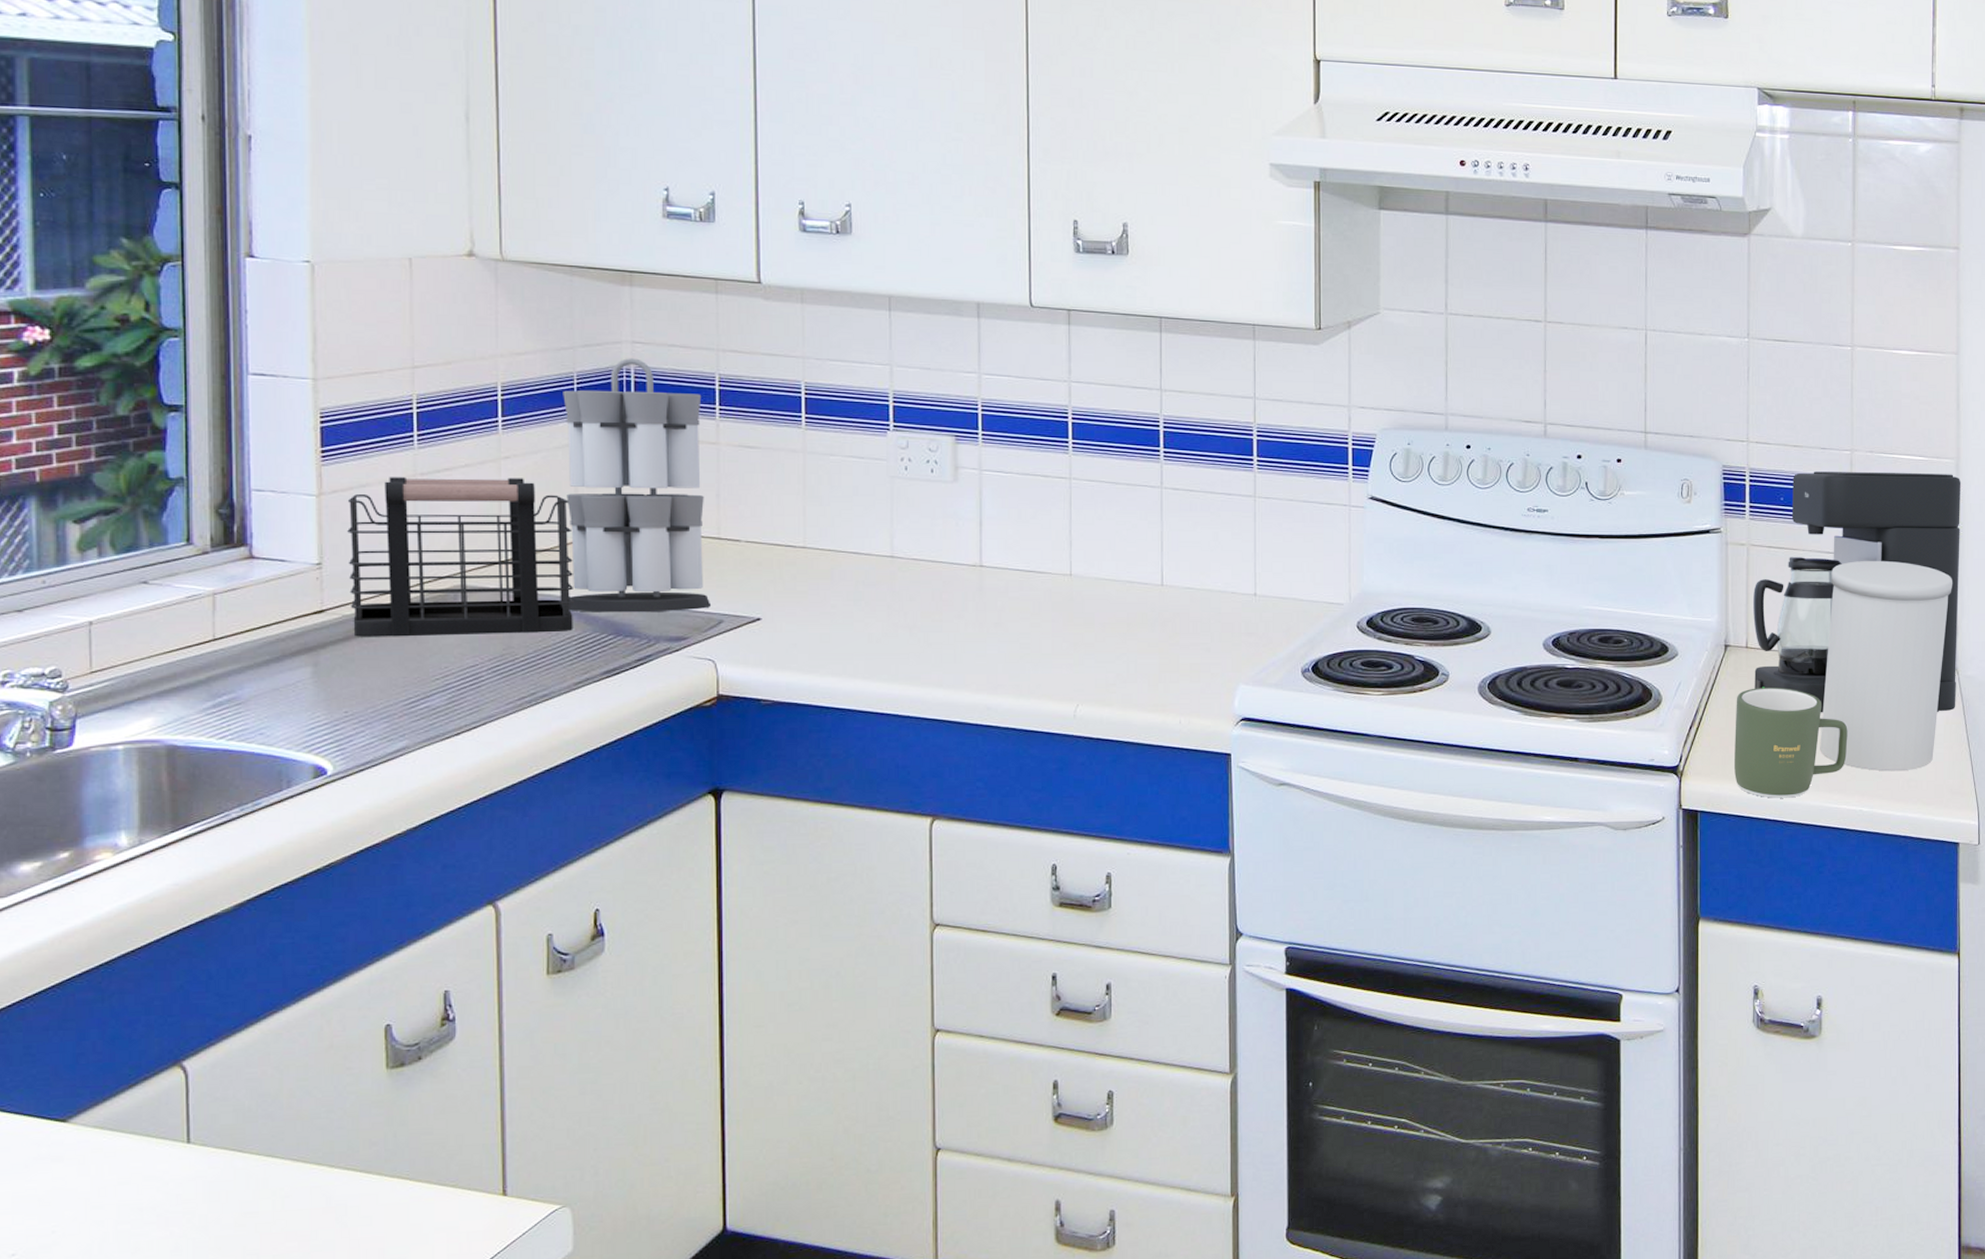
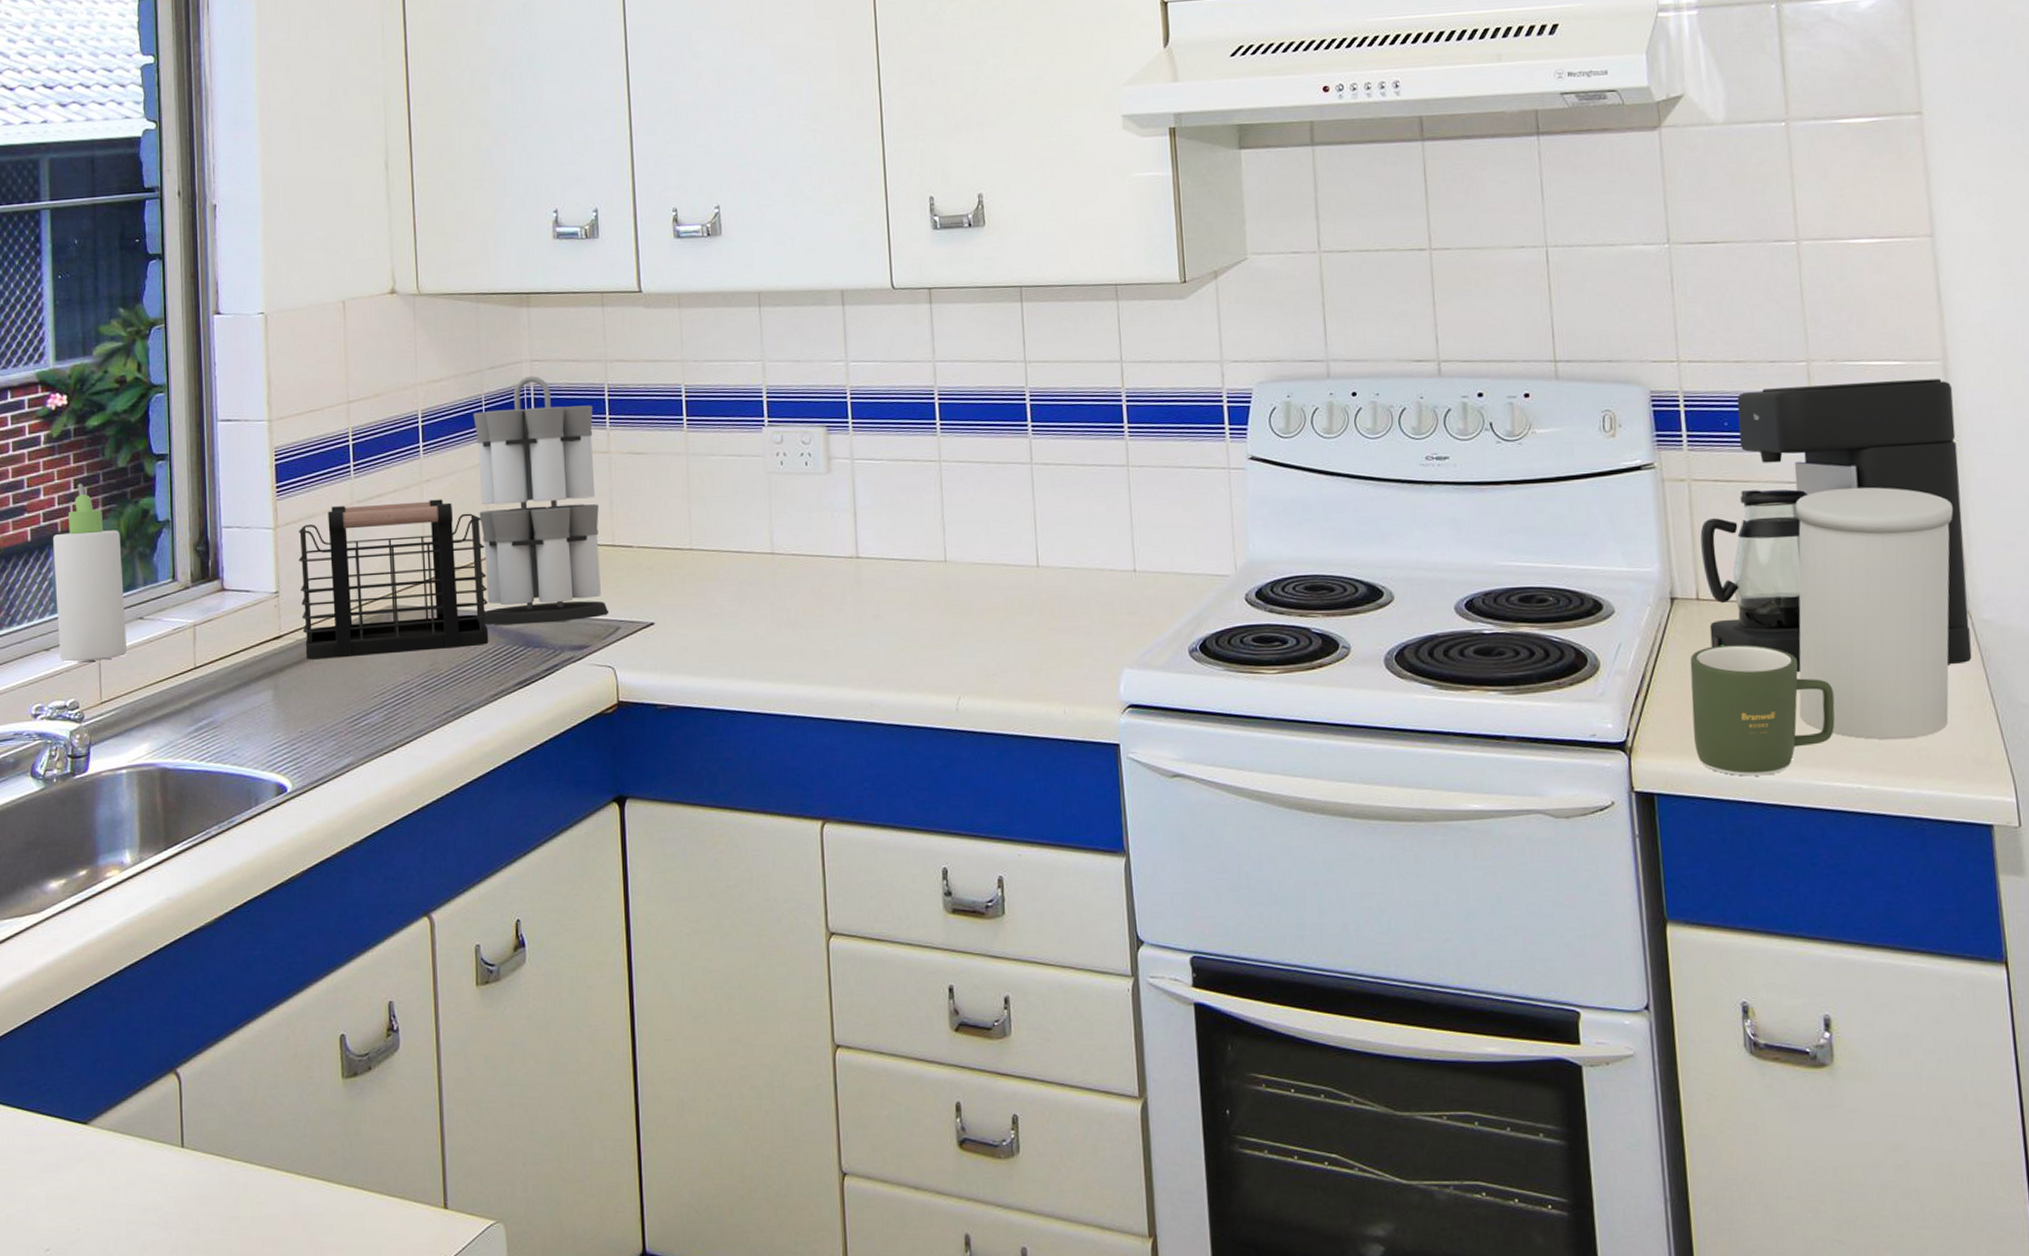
bottle: none [29,429,127,626] -> present [53,483,128,662]

